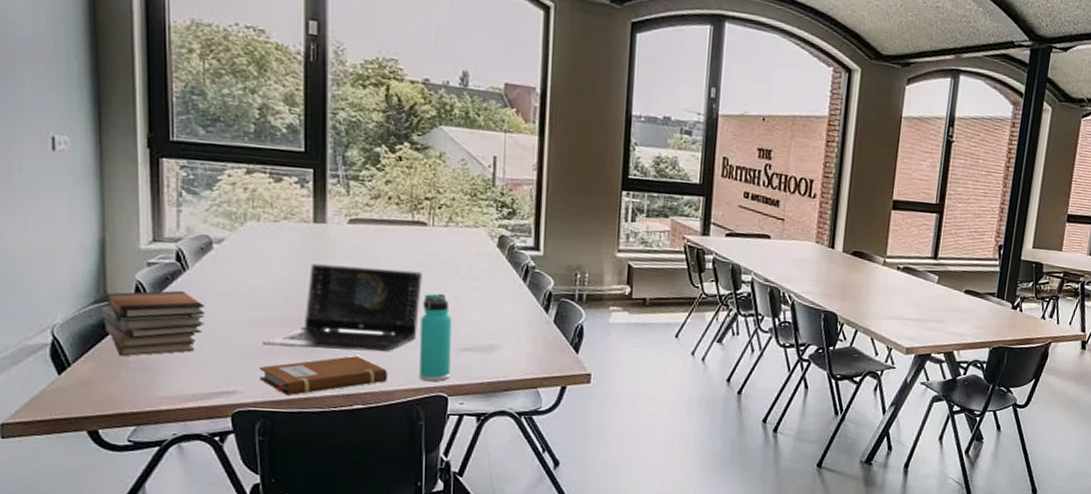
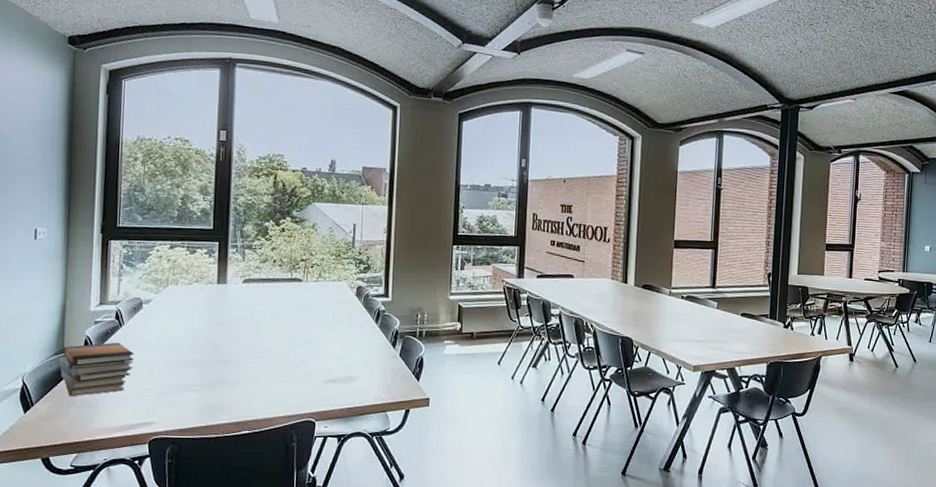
notebook: present [260,356,388,395] -> none [171,390,269,424]
laptop computer: present [261,263,422,352] -> none [174,316,298,386]
thermos bottle: present [419,293,452,381] -> none [293,335,320,409]

